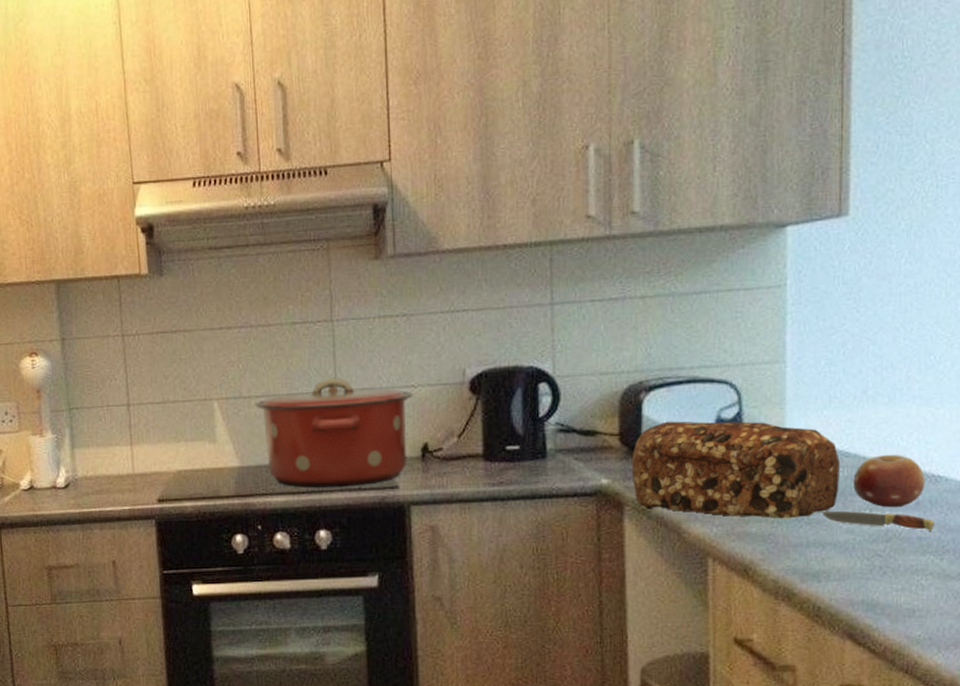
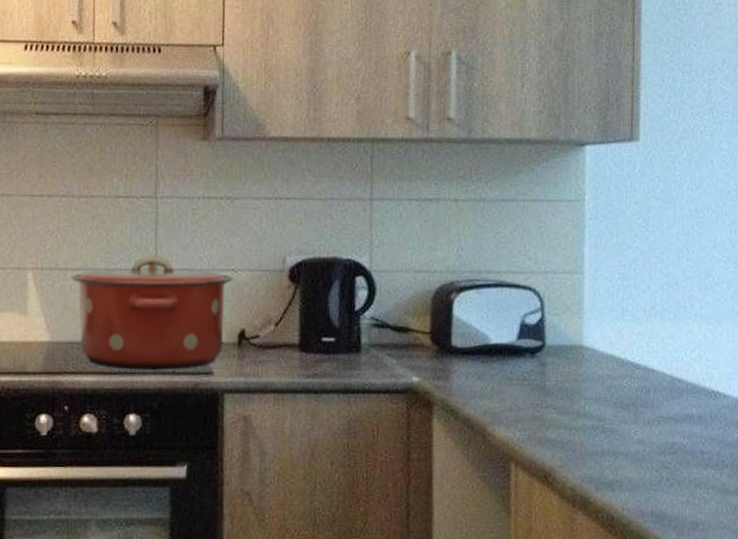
bread loaf: present [631,421,840,519] -> none [441,323,631,427]
knife: present [821,511,934,531] -> none [615,421,715,446]
fruit: present [853,454,925,508] -> none [643,368,706,421]

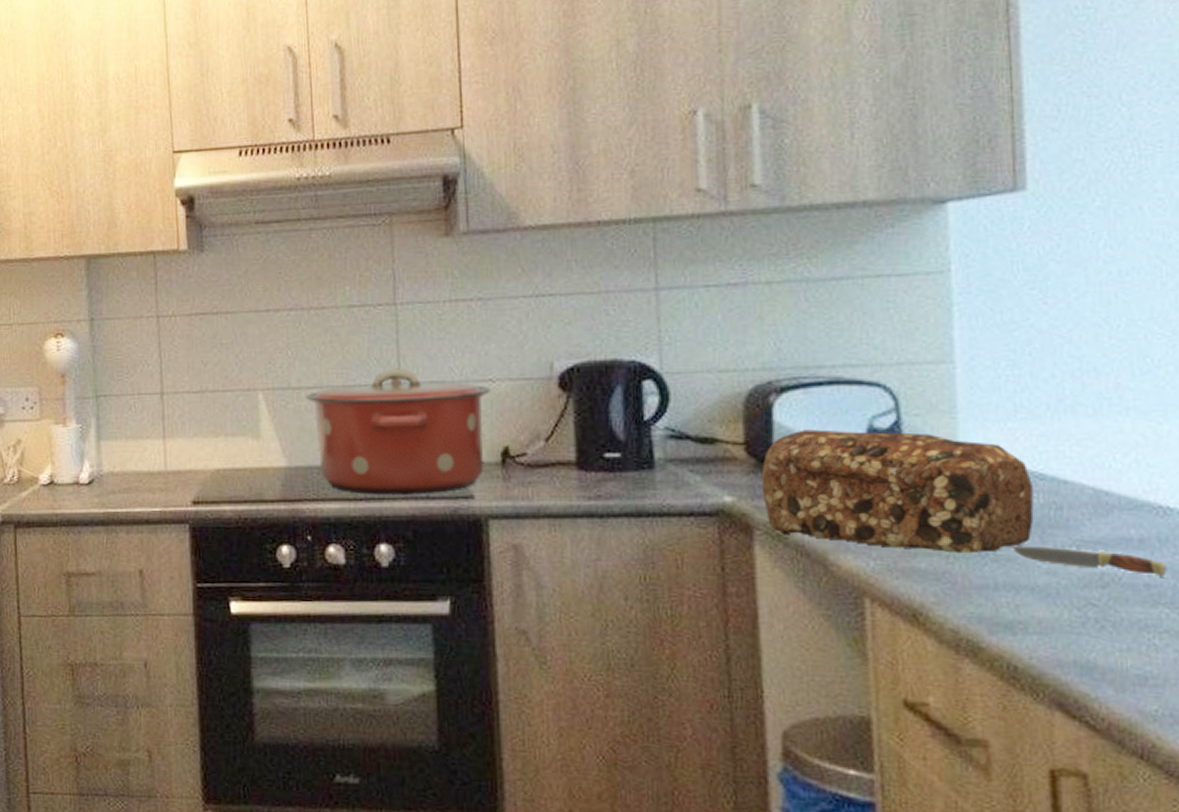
bread loaf: none [441,323,631,427] -> present [761,429,1034,554]
knife: none [615,421,715,446] -> present [1012,547,1167,577]

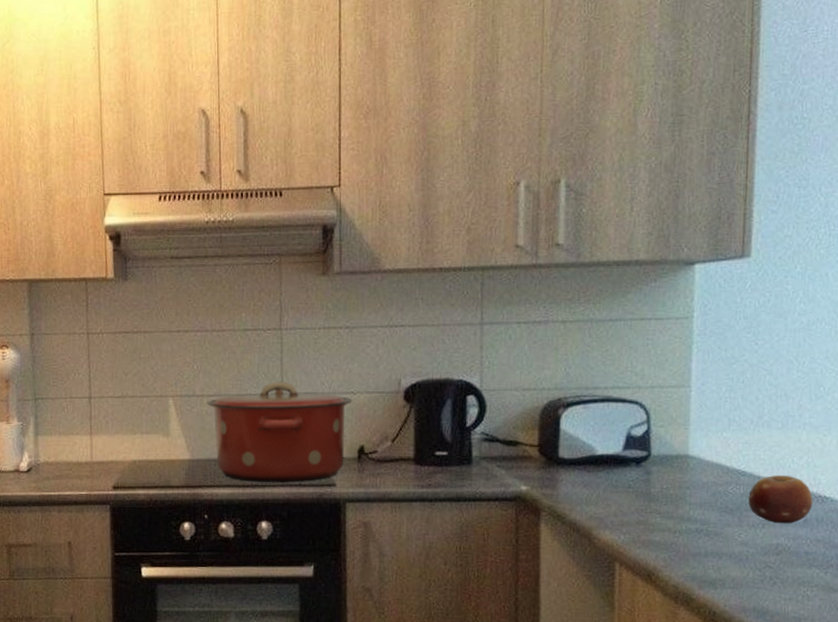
bread loaf: present [761,429,1034,554] -> none [548,436,737,530]
knife: present [1012,547,1167,577] -> none [719,525,820,547]
fruit: none [1052,478,1151,545] -> present [748,475,813,524]

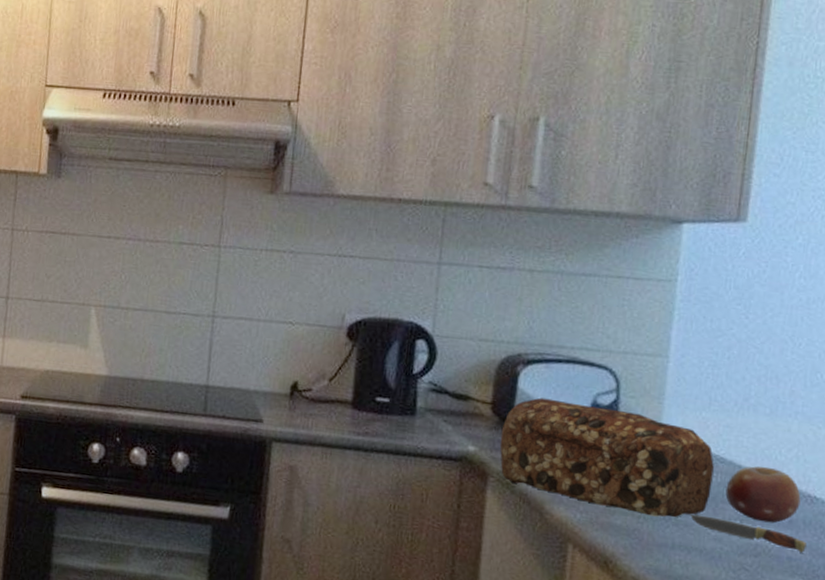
casserole: present [207,381,353,482] -> none [131,302,290,413]
bread loaf: none [548,436,737,530] -> present [499,397,714,517]
knife: none [719,525,820,547] -> present [690,515,807,553]

